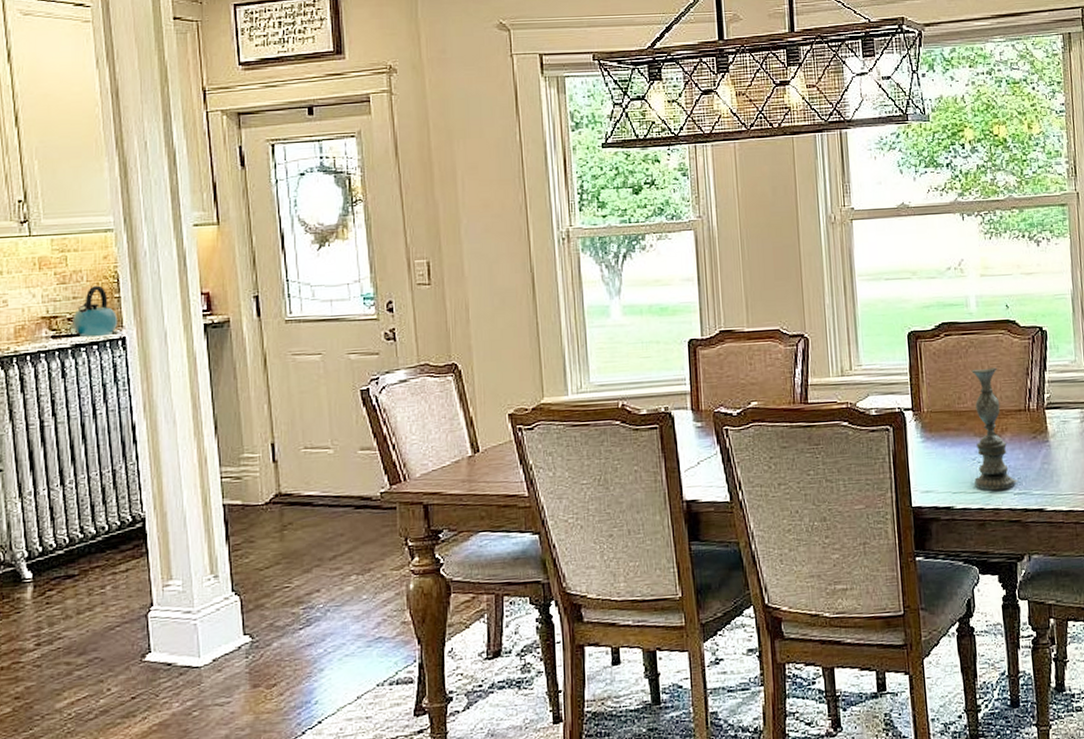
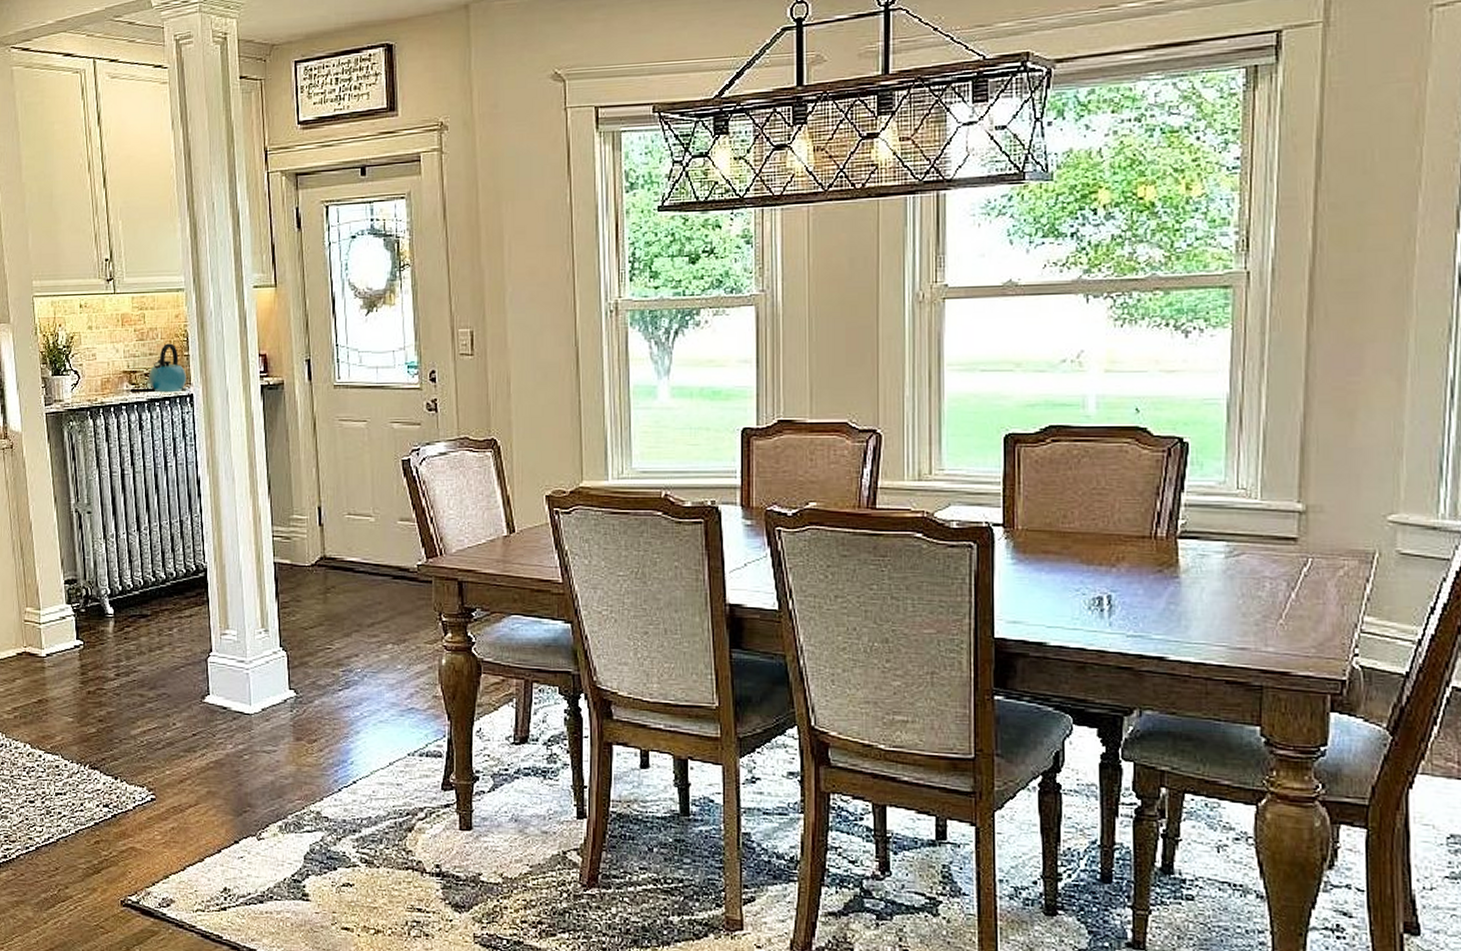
candlestick: present [971,367,1019,491] -> none [1075,483,1135,630]

